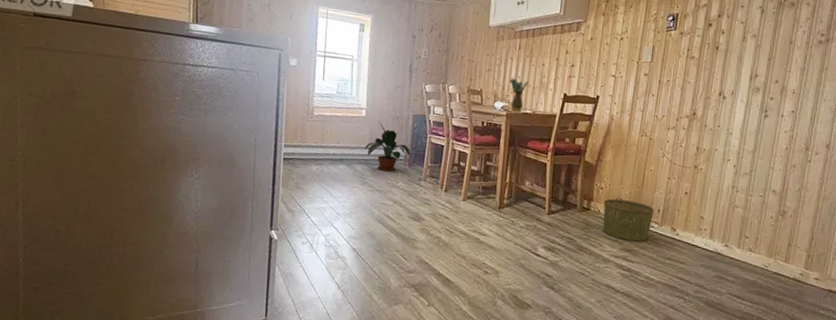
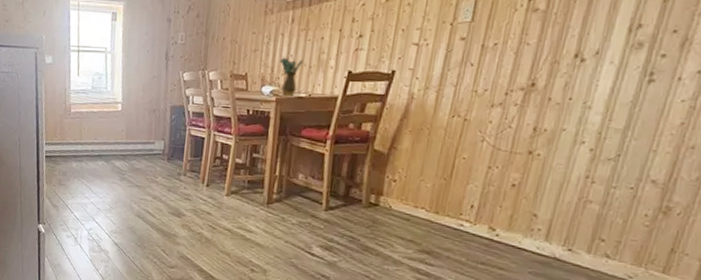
potted plant: present [364,121,411,172] -> none [121,114,169,167]
basket: present [603,197,655,242] -> none [394,190,466,243]

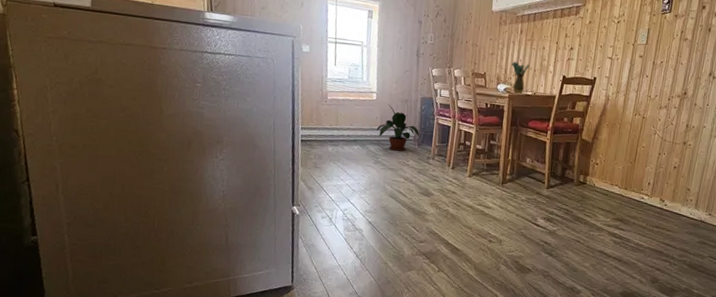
potted plant: none [121,114,169,167] -> present [376,104,420,151]

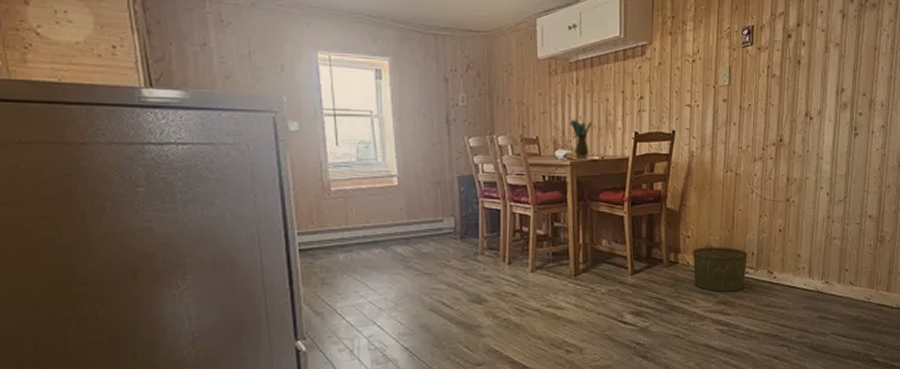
potted plant: present [376,104,420,151] -> none [402,189,461,249]
basket: none [597,172,645,212] -> present [693,244,748,292]

